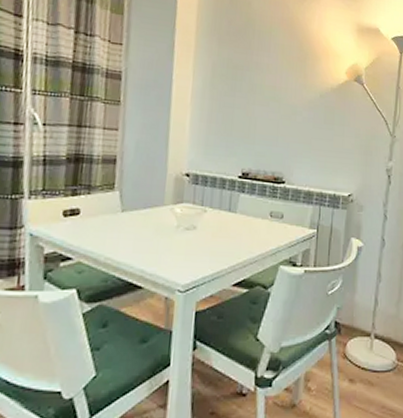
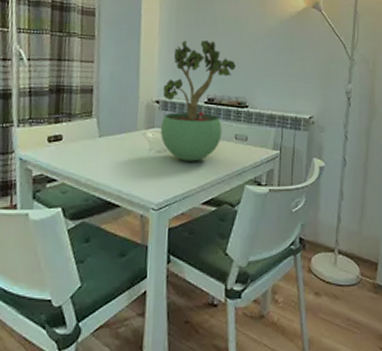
potted plant: none [189,110,273,240] -> present [160,39,236,162]

